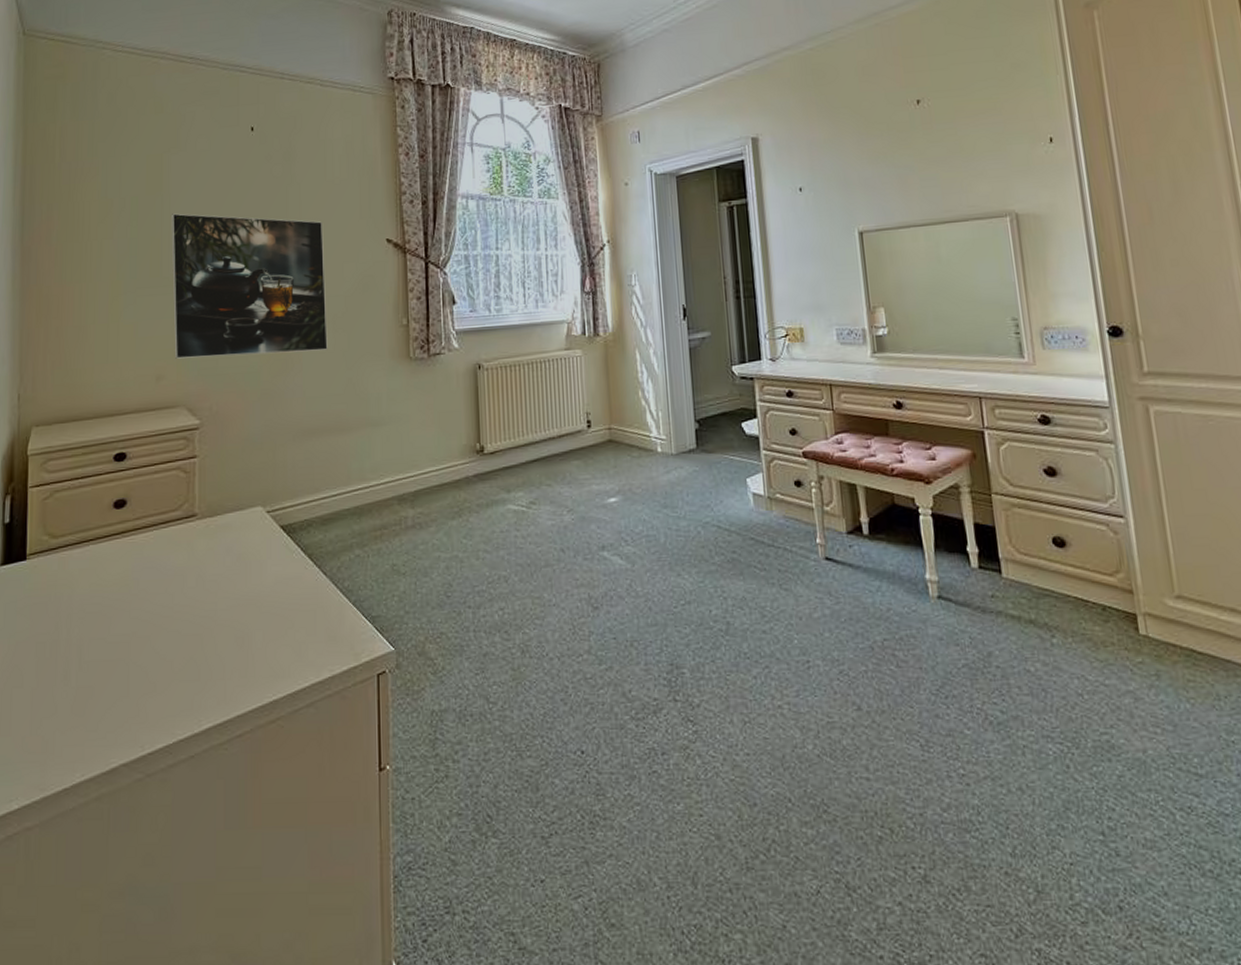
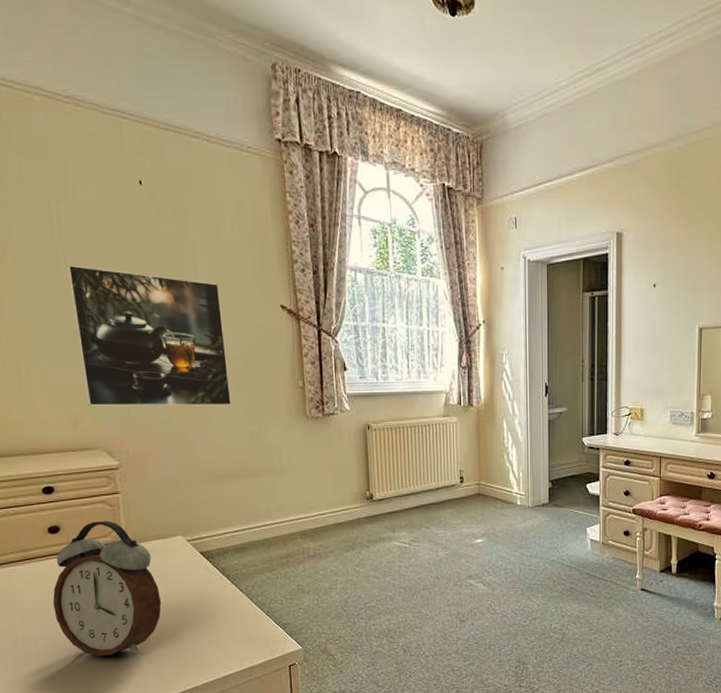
alarm clock: none [107,490,231,665] -> present [53,520,162,657]

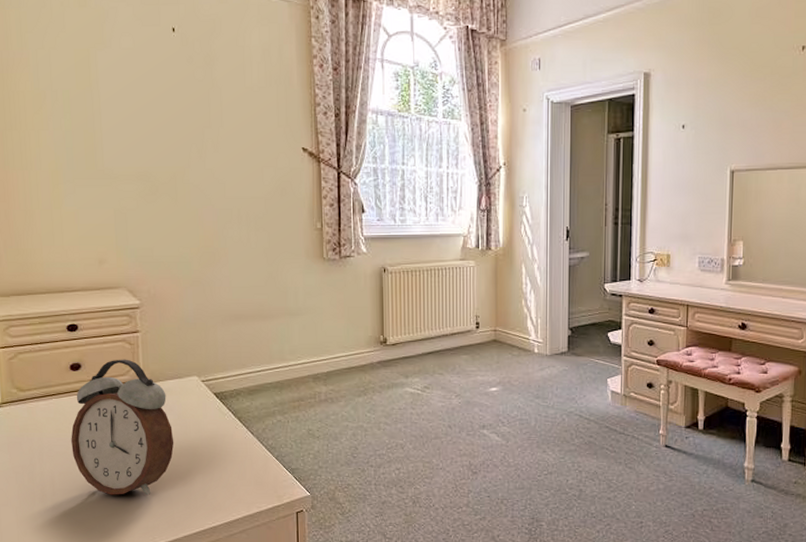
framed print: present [67,265,231,406] -> none [101,109,250,247]

